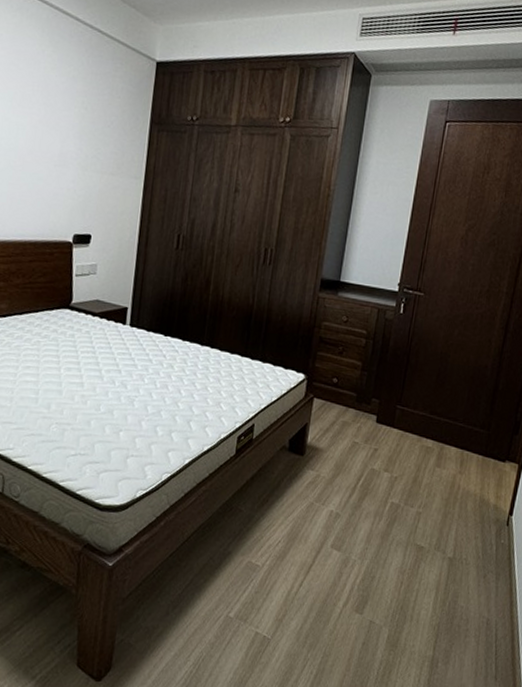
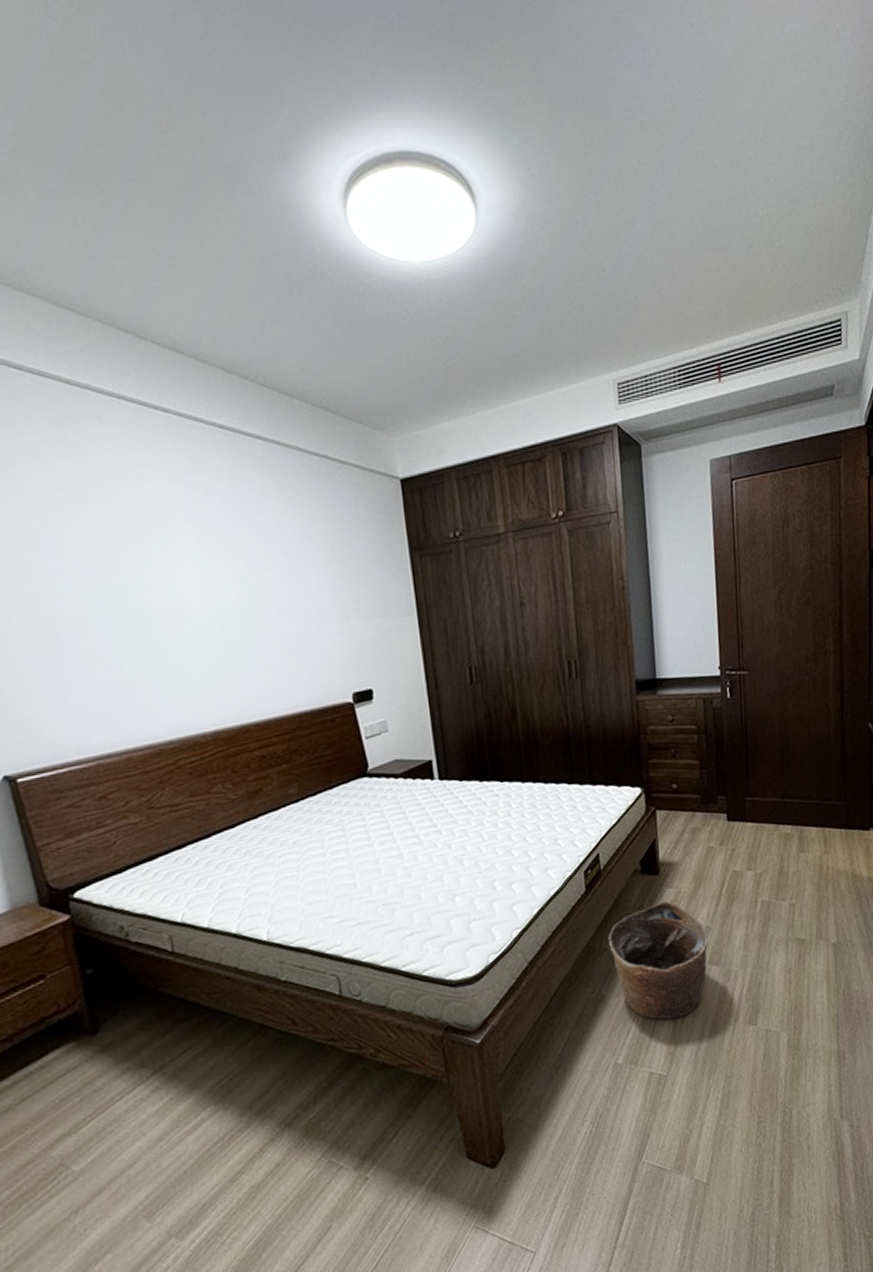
basket: none [245,480,336,590] -> present [608,900,709,1020]

